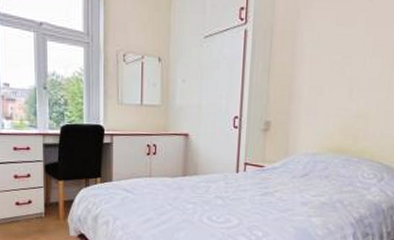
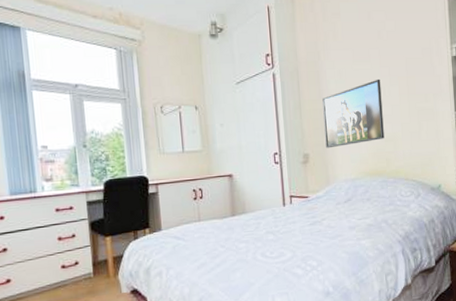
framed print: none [290,47,363,118] -> present [322,79,385,149]

